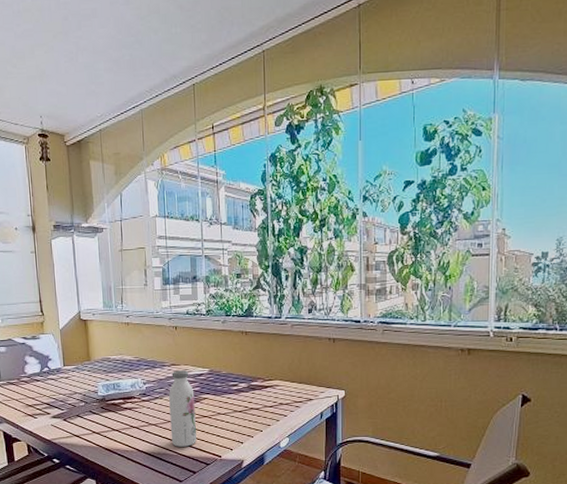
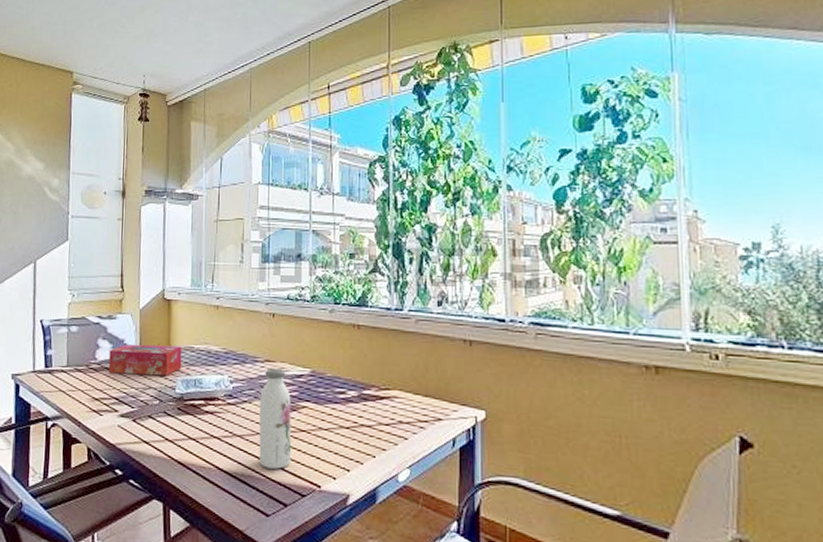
tissue box: none [36,358,101,384] -> present [108,343,182,377]

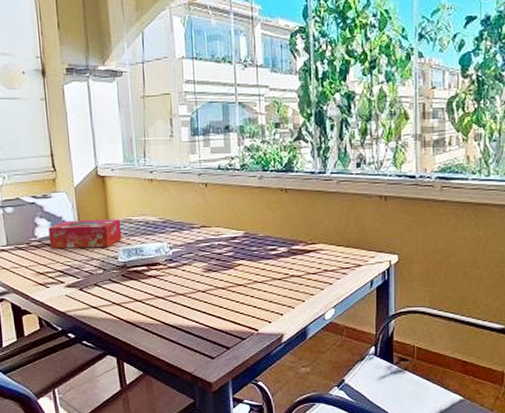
water bottle: present [259,368,291,469] -> none [199,233,230,319]

